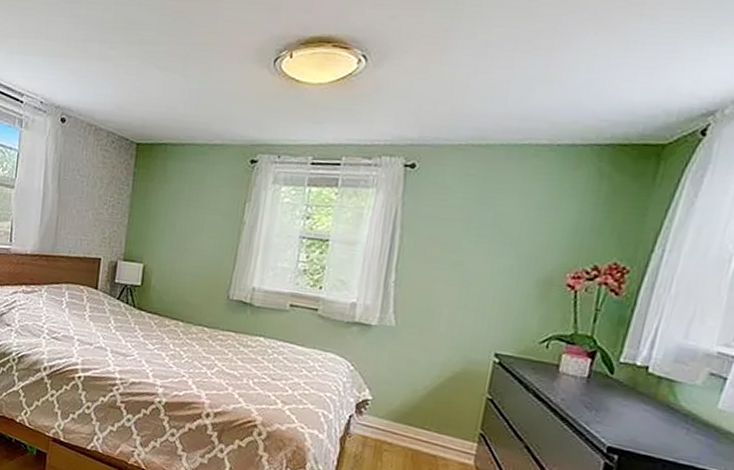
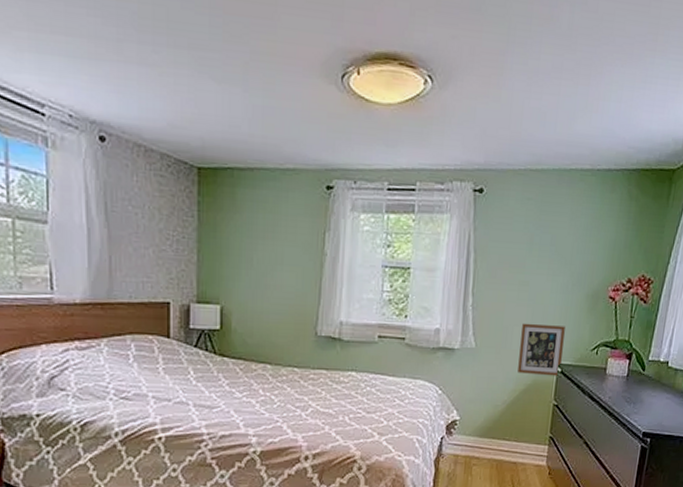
picture frame: none [444,305,507,367] -> present [517,323,565,376]

